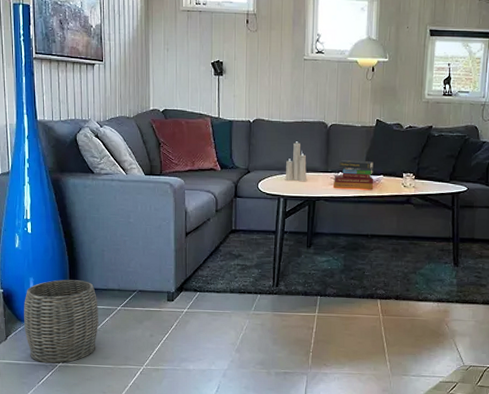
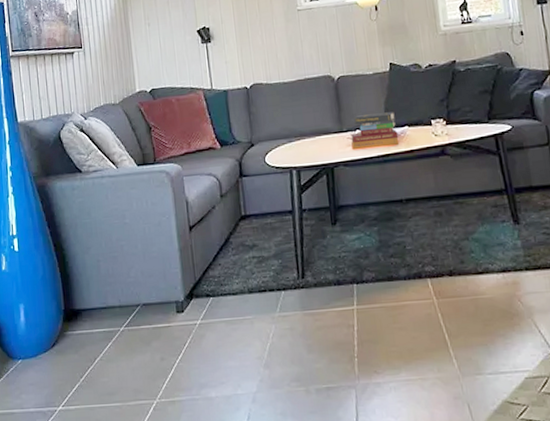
woven basket: present [24,279,98,363] -> none [15,300,101,409]
candle: present [285,141,307,182] -> none [293,102,321,150]

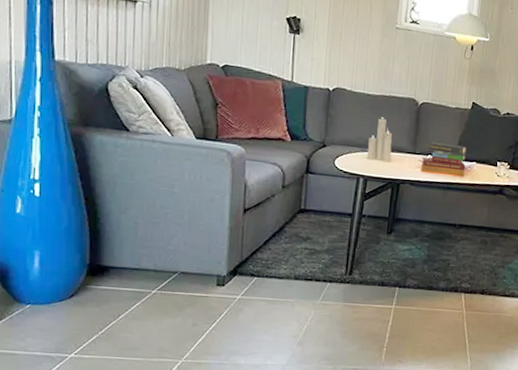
candle: none [293,102,321,150] -> present [366,117,393,163]

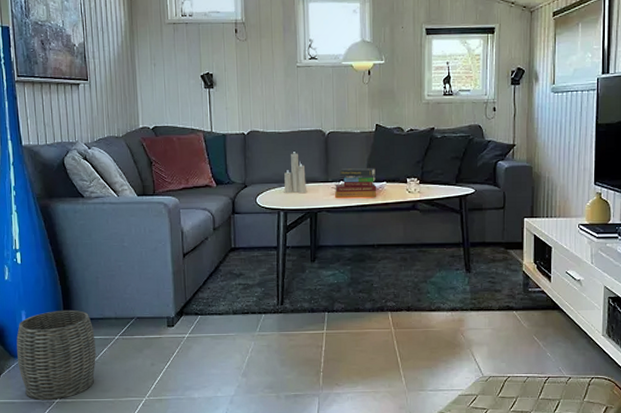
woven basket: none [24,255,127,355] -> present [16,310,96,400]

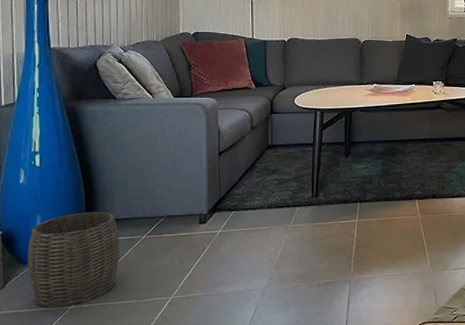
candle: present [284,152,308,194] -> none [321,57,343,95]
books: present [335,167,377,198] -> none [369,72,407,99]

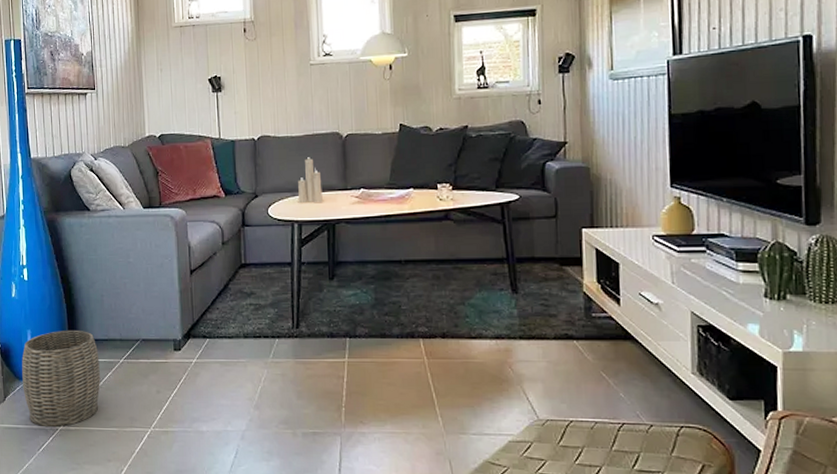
candle: none [321,57,343,95] -> present [298,157,324,204]

